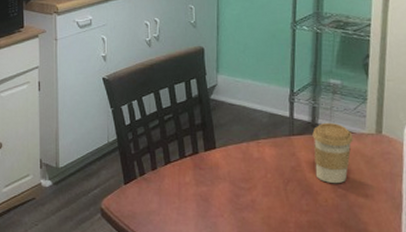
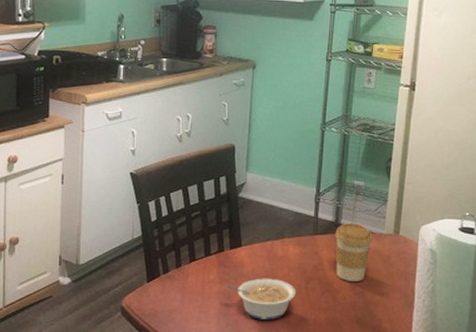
legume: none [201,180,275,222] -> present [225,278,296,320]

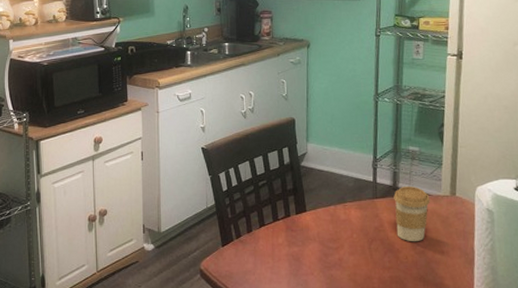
legume: present [225,278,296,320] -> none [293,240,360,279]

